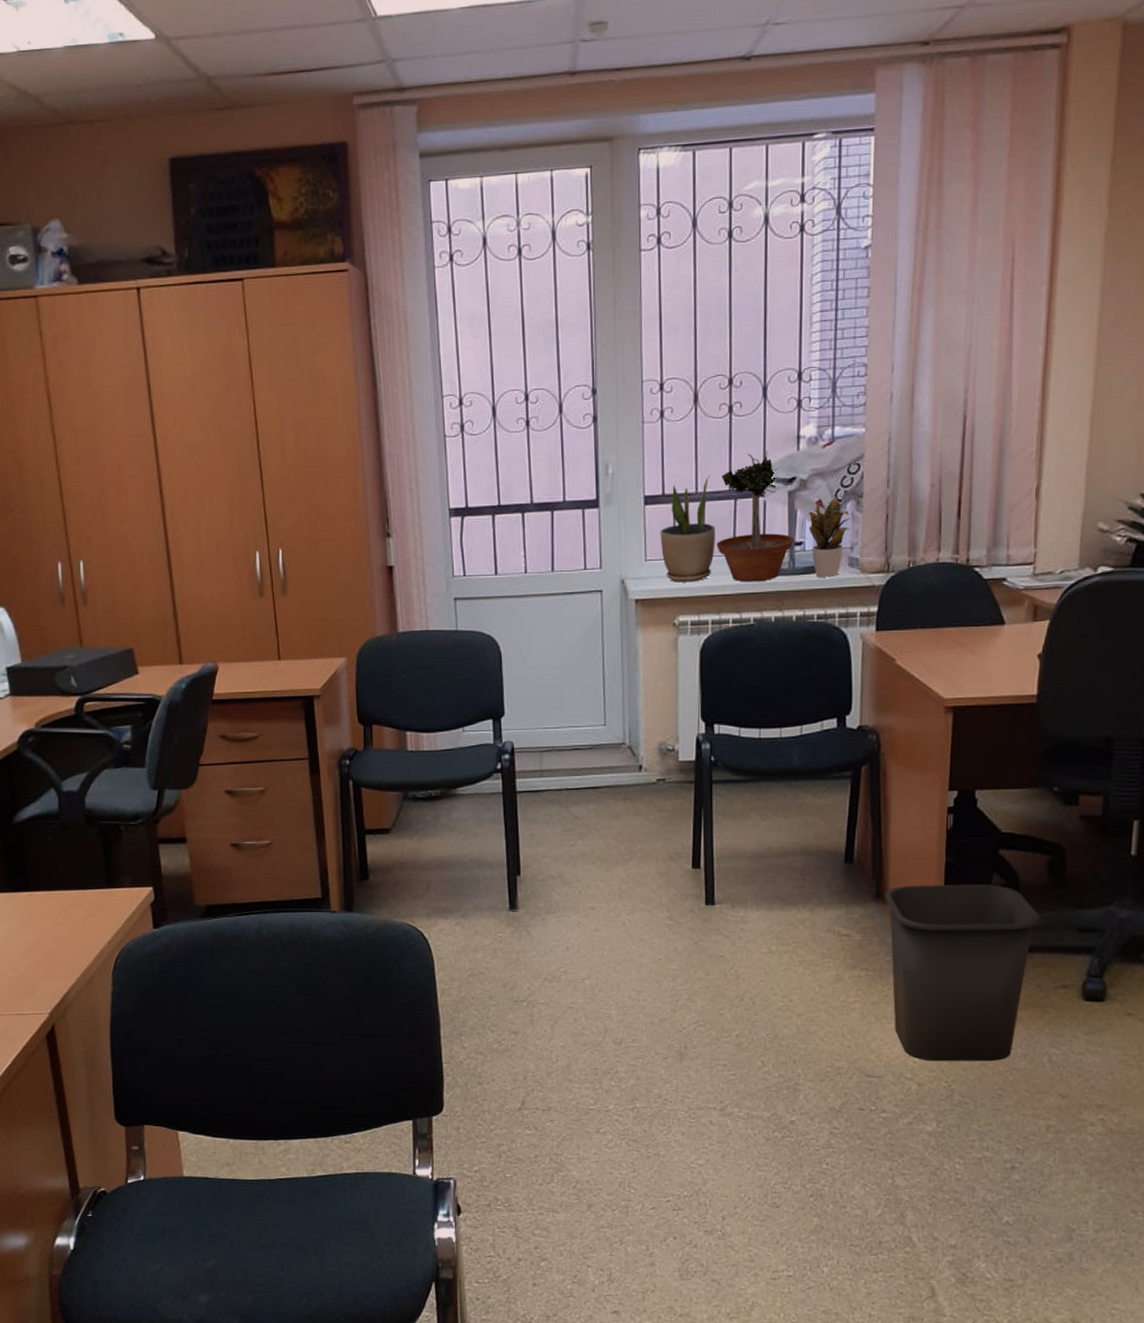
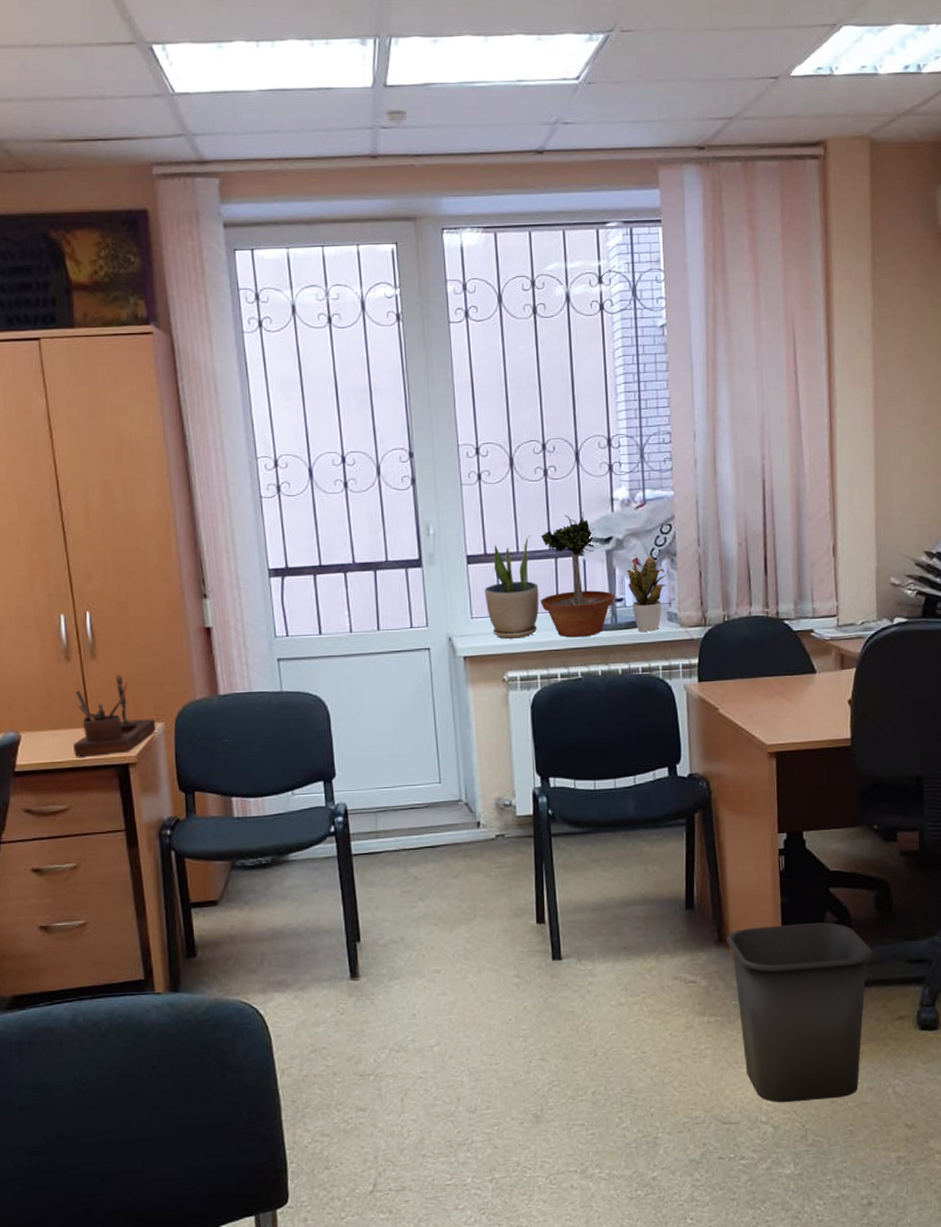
desk organizer: none [265,610,339,688] -> present [74,674,156,757]

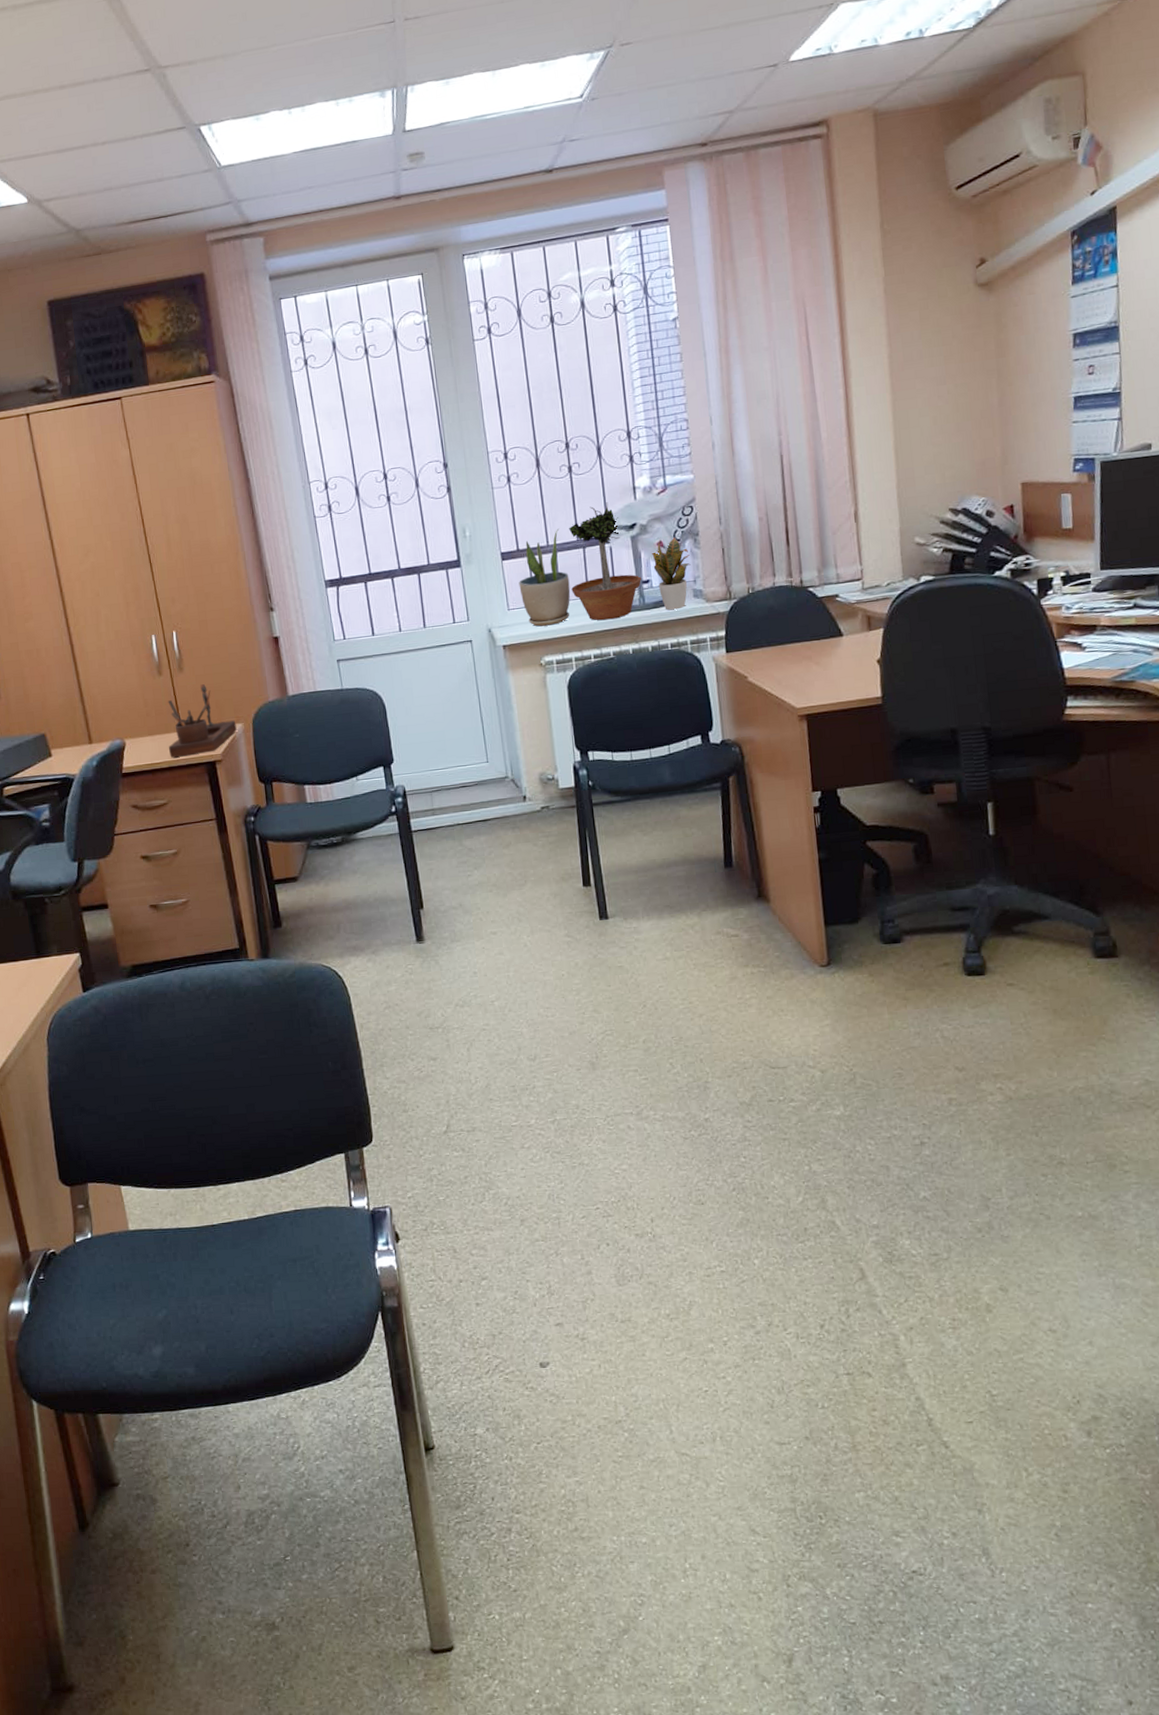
waste bin: present [727,922,872,1102] -> none [766,875,913,1047]

